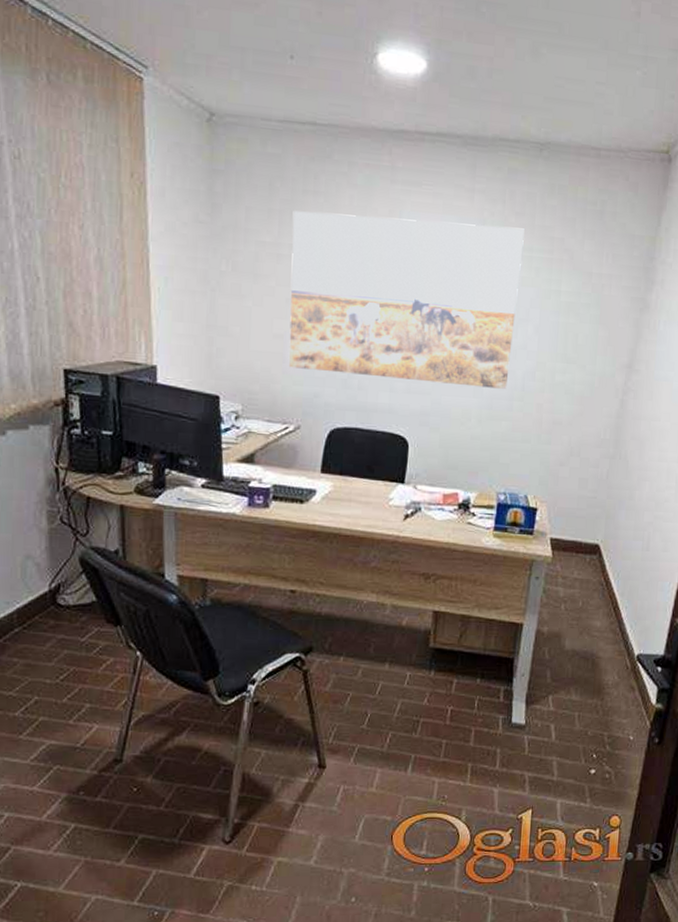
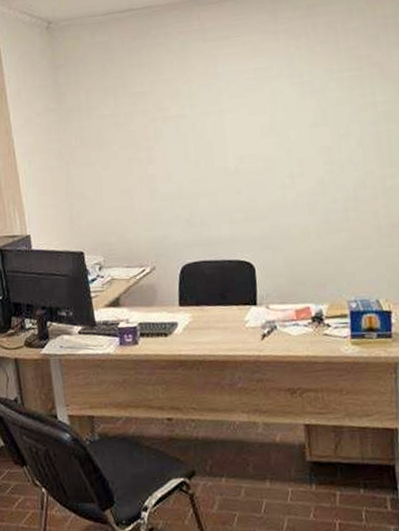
wall art: present [289,211,525,389] -> none [124,54,340,217]

